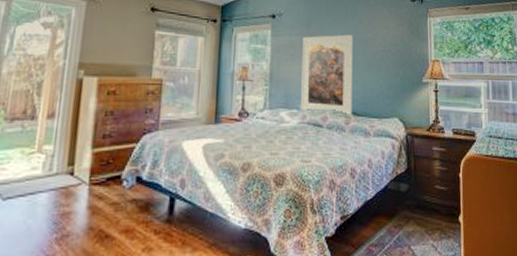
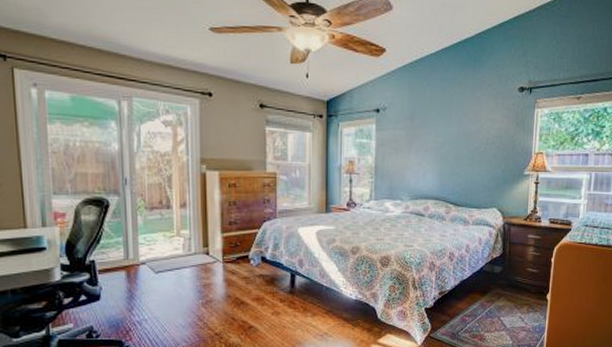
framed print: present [301,34,353,117] -> none [404,127,457,207]

